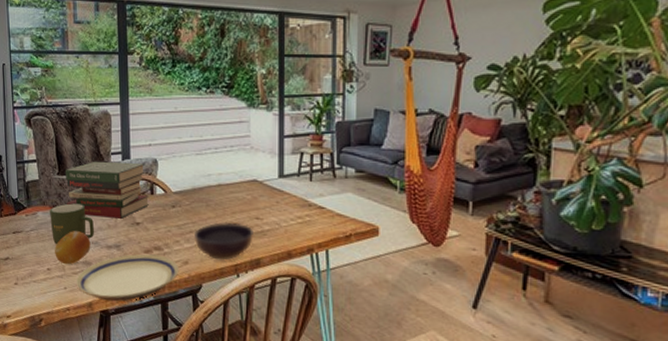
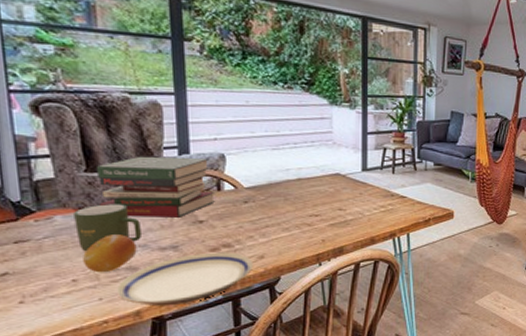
bowl: present [193,221,253,260] -> none [270,214,336,251]

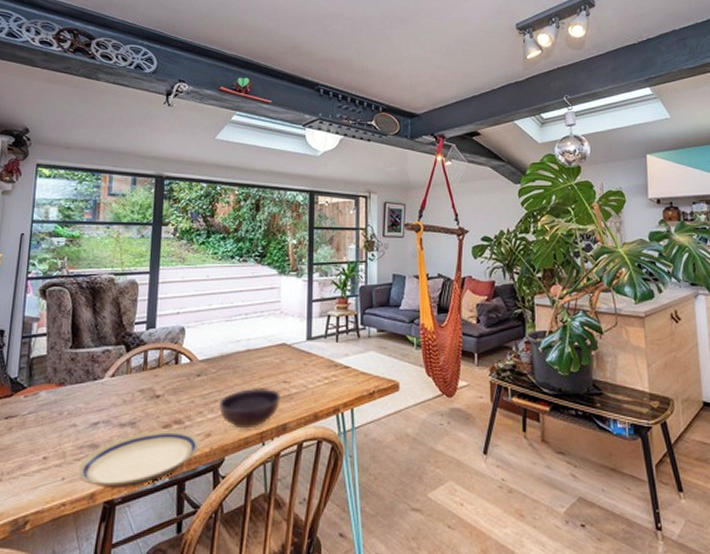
mug: present [74,204,141,252] -> none [54,379,107,428]
fruit: present [83,235,137,273] -> none [55,410,101,451]
books: present [95,156,215,217] -> none [77,331,172,392]
bowl: none [270,214,336,251] -> present [218,387,281,429]

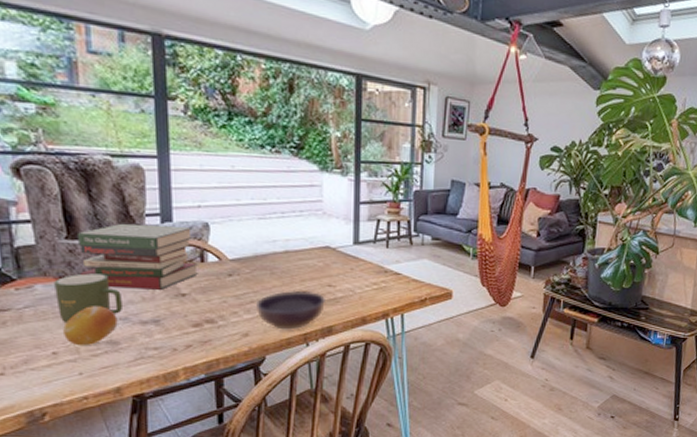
mug: none [54,379,107,428] -> present [54,273,122,324]
fruit: none [55,410,101,451] -> present [63,306,118,346]
books: none [77,331,172,392] -> present [76,223,198,290]
plate: present [77,429,199,489] -> none [96,328,236,384]

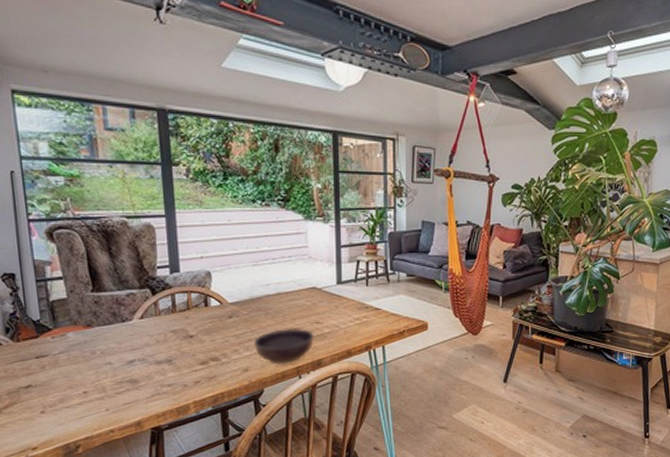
mug: present [54,273,122,324] -> none [83,321,140,366]
fruit: present [63,306,118,346] -> none [92,349,137,386]
books: present [76,223,198,290] -> none [100,275,203,333]

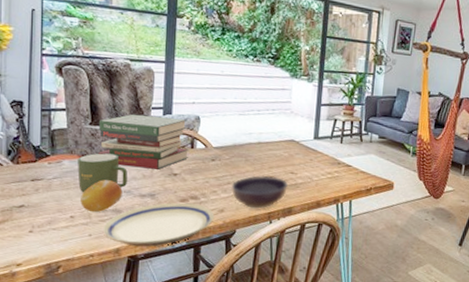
mug: none [83,321,140,366] -> present [77,153,127,193]
fruit: none [92,349,137,386] -> present [81,180,123,213]
books: none [100,275,203,333] -> present [98,114,188,170]
plate: none [120,365,238,417] -> present [102,202,214,247]

